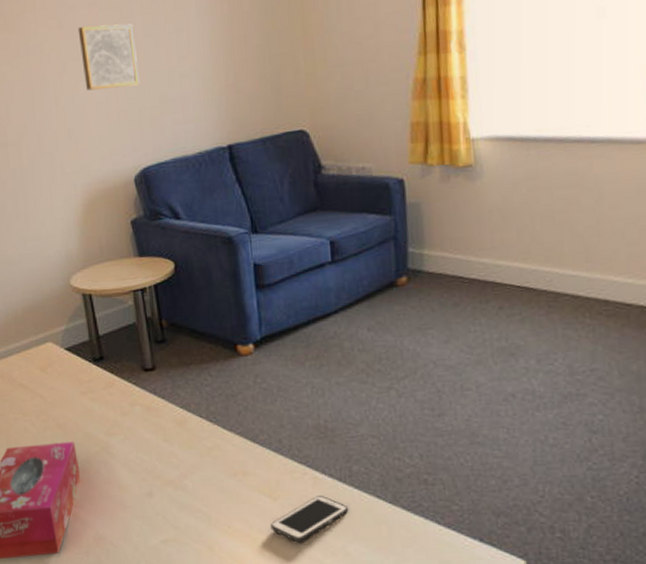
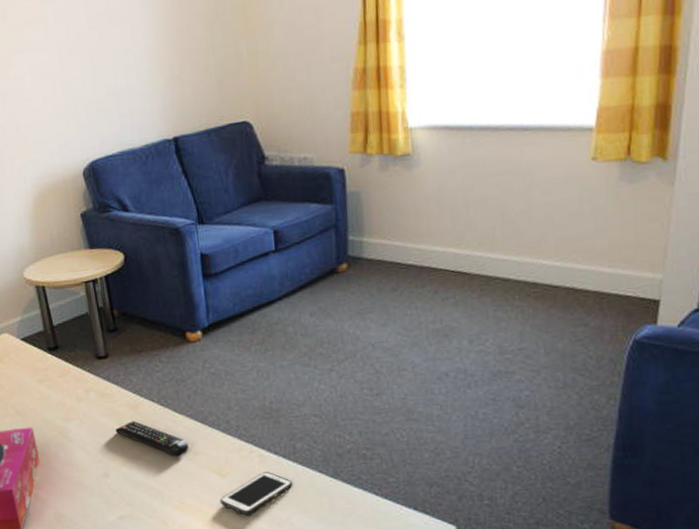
wall art: present [77,23,140,91] -> none [22,15,86,85]
remote control: none [160,438,238,476] -> present [115,421,189,456]

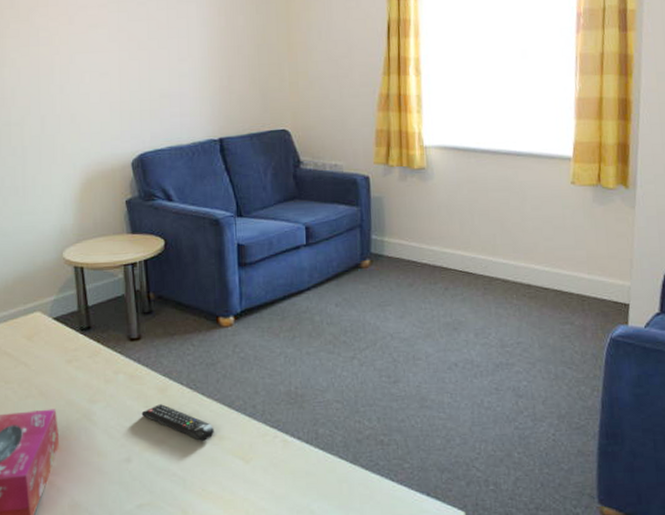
cell phone: present [220,472,293,515] -> none [242,457,314,503]

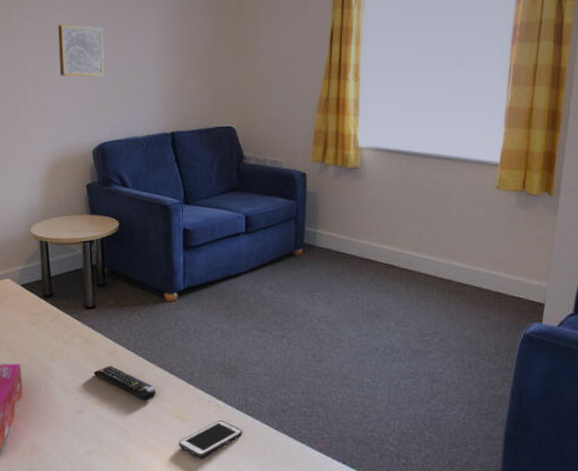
wall art: none [87,25,142,81] -> present [57,25,105,77]
cell phone: none [242,457,314,503] -> present [178,420,243,458]

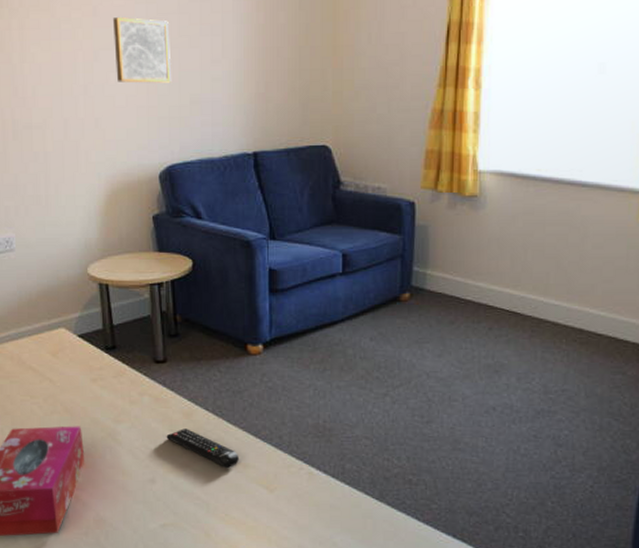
cell phone: present [178,420,243,458] -> none [265,490,339,532]

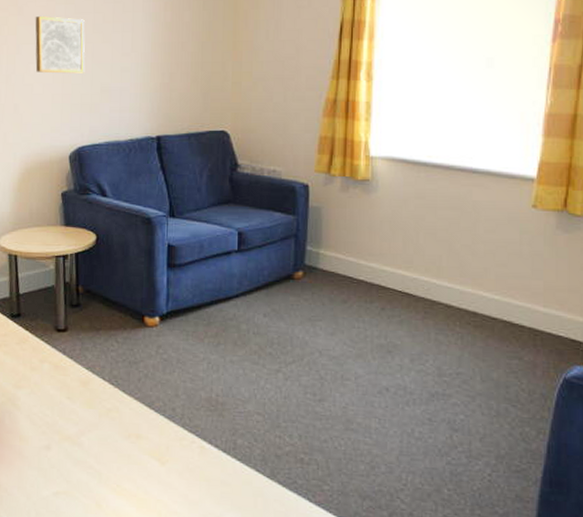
remote control: present [166,428,239,468] -> none [63,396,132,438]

